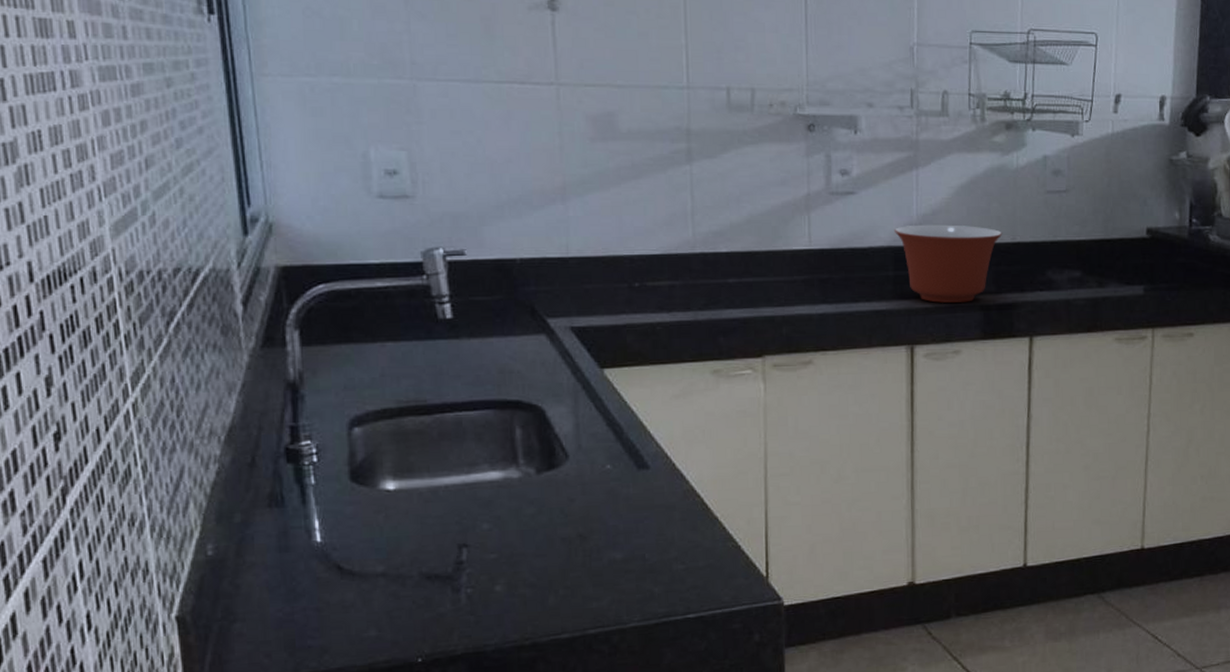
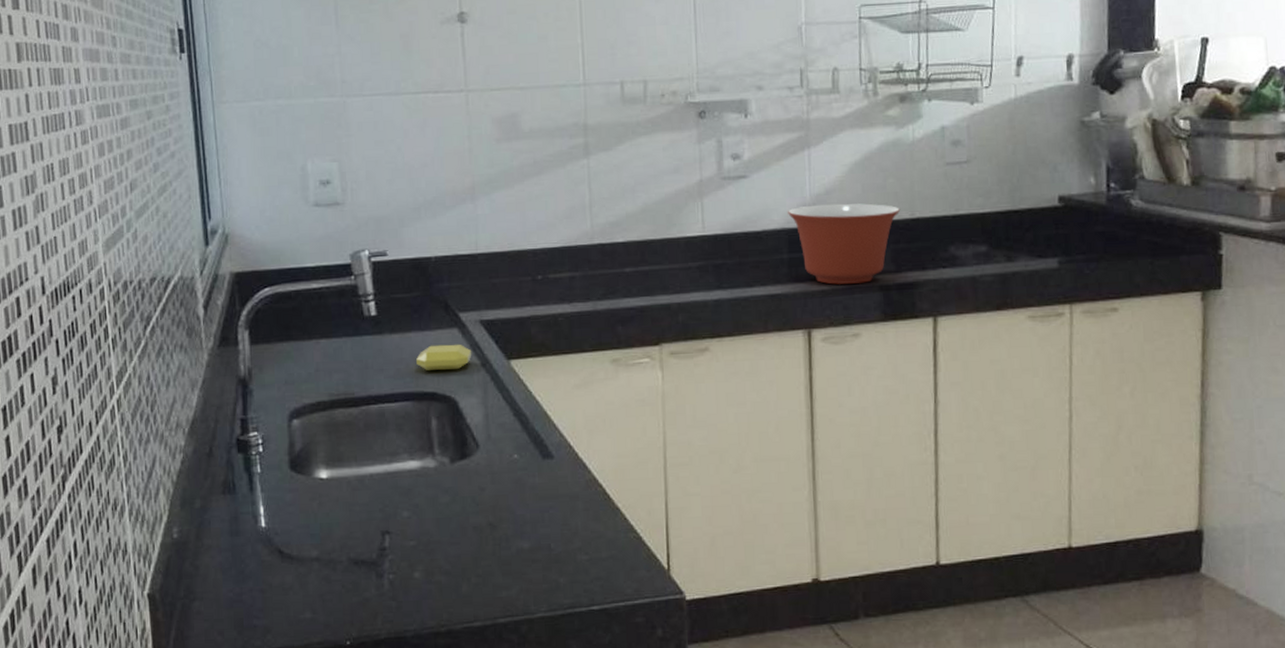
soap bar: none [498,351,562,378] -> present [416,344,472,370]

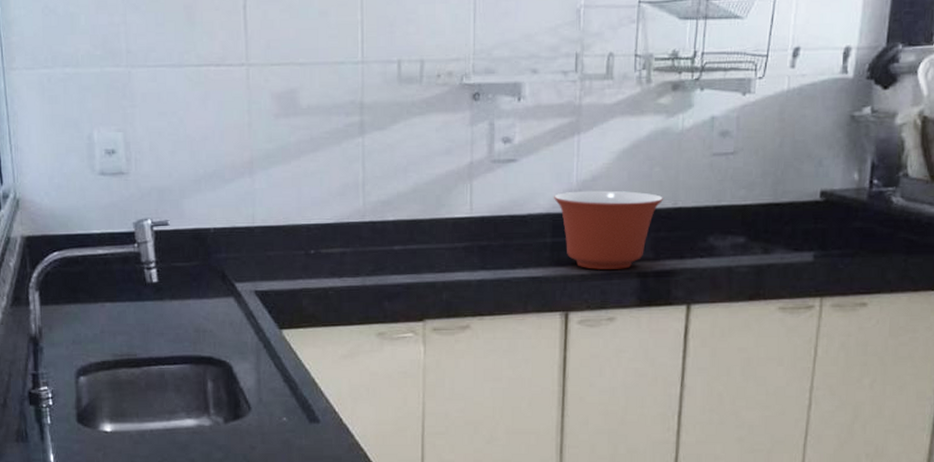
soap bar: present [416,344,472,370] -> none [195,312,247,336]

